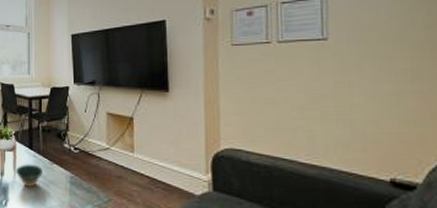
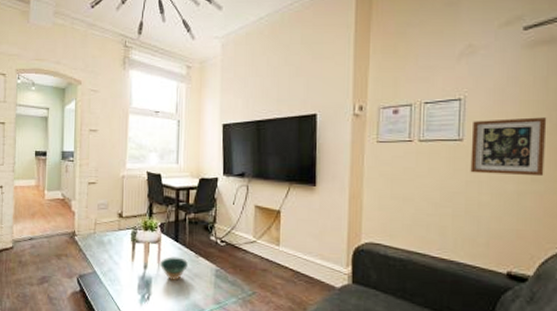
picture frame: none [337,11,427,75] -> present [470,117,547,177]

